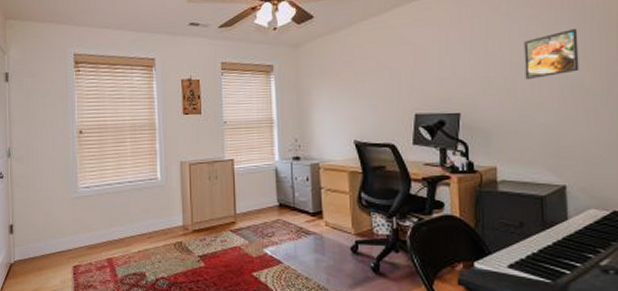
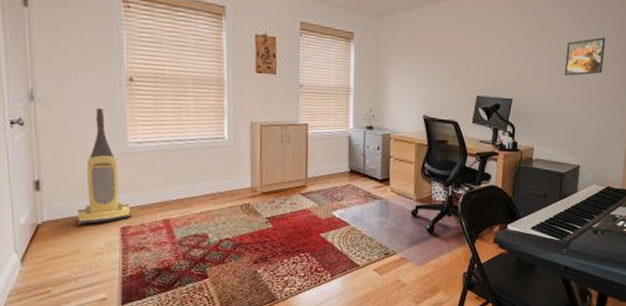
vacuum cleaner: none [39,159,81,264] -> present [77,108,131,225]

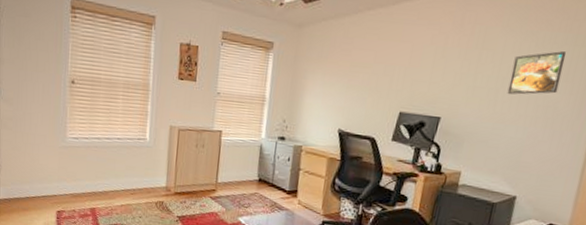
vacuum cleaner: present [77,108,131,225] -> none [24,105,66,205]

